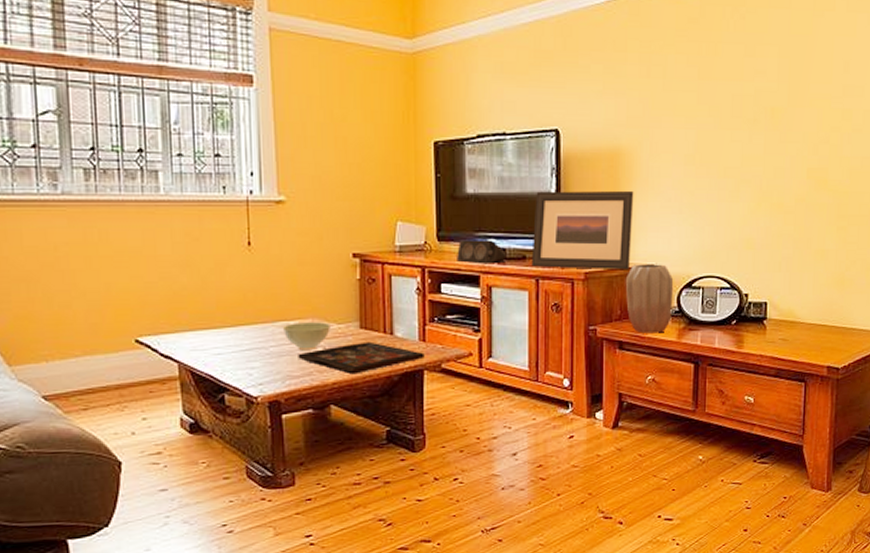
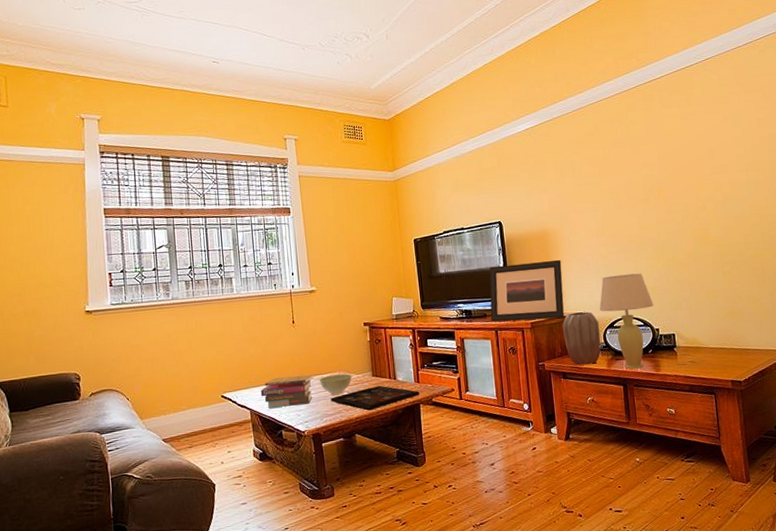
books: none [194,319,277,364] -> present [260,375,315,409]
speaker: present [457,240,507,265] -> none [436,304,473,324]
table lamp: none [676,219,746,344] -> present [599,273,654,369]

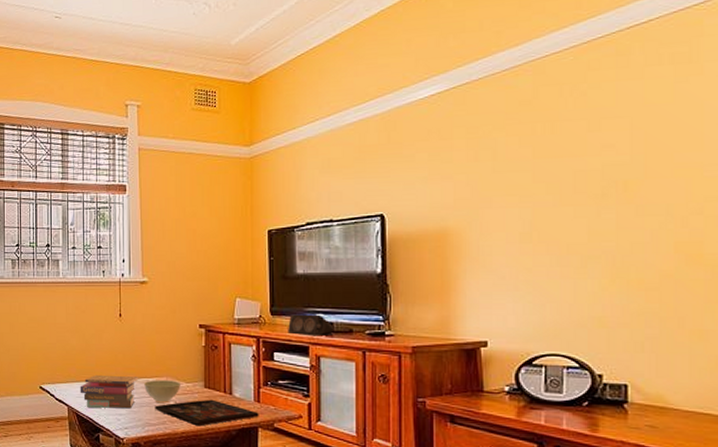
speaker: none [436,304,473,324] -> present [288,314,334,337]
picture frame: present [489,259,564,322] -> none [358,268,463,346]
vase: present [562,311,601,365] -> none [456,340,511,410]
table lamp: present [599,273,654,369] -> none [513,296,598,425]

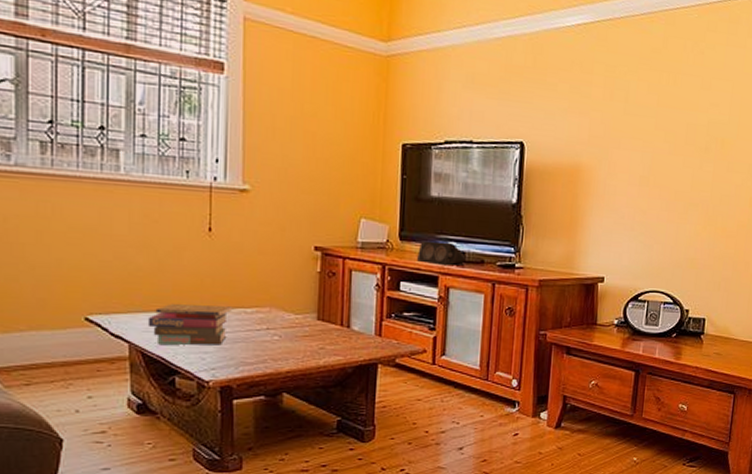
bowl: present [143,380,182,404] -> none [238,310,289,339]
decorative tray: present [155,399,259,427] -> none [253,333,380,364]

